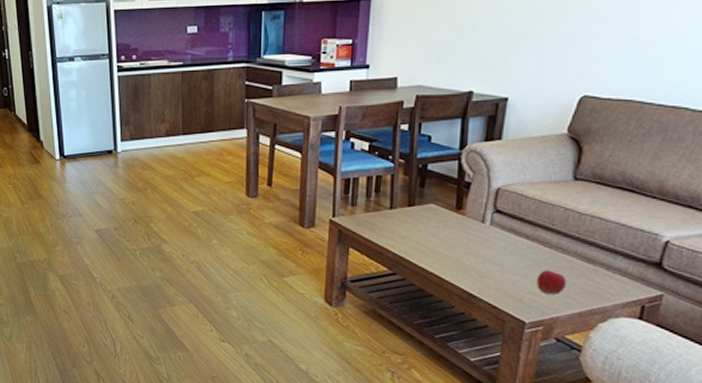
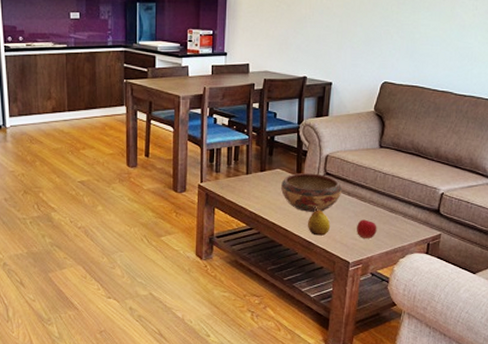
decorative bowl: none [435,209,517,258] -> present [281,173,341,212]
fruit: none [469,250,500,288] -> present [308,206,331,236]

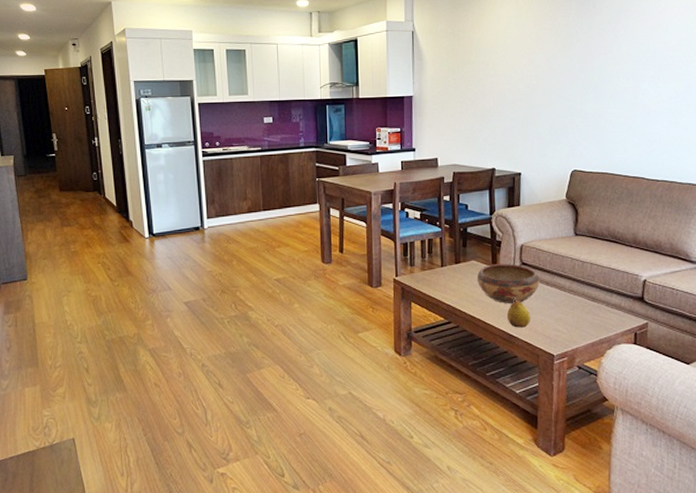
apple: present [357,219,377,238] -> none [558,309,580,329]

